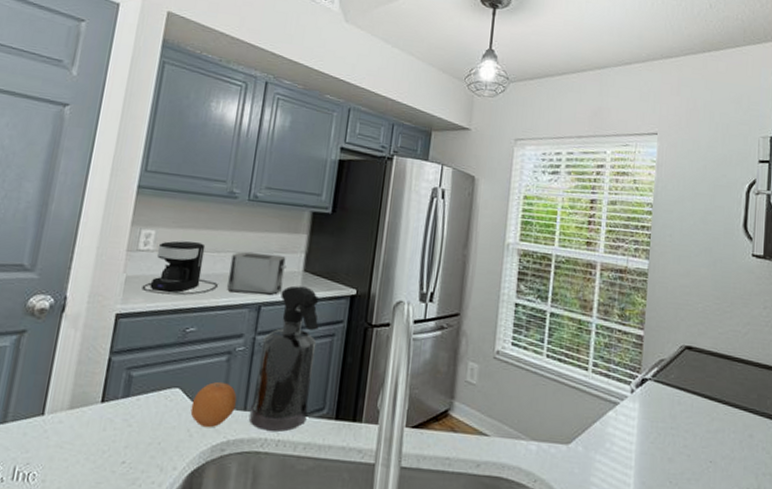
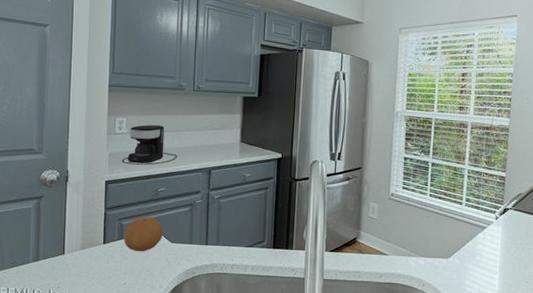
fruit: none [130,366,188,417] -> present [124,217,164,252]
fruit: present [190,382,237,428] -> none [167,226,200,258]
toaster: present [226,251,286,296] -> none [183,130,227,162]
spray bottle: present [248,285,319,432] -> none [210,153,255,258]

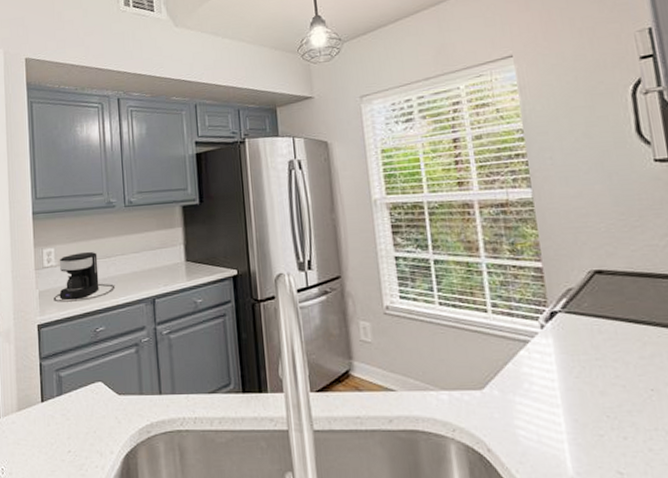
fruit: present [124,217,164,252] -> none [64,364,109,410]

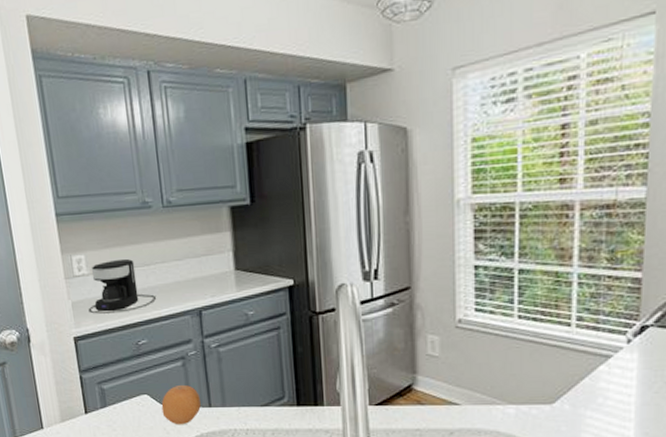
fruit: none [114,372,152,414] -> present [161,385,201,425]

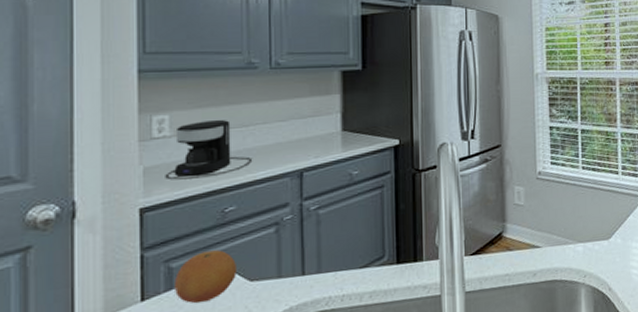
fruit: none [107,377,155,421] -> present [175,250,238,304]
fruit: present [161,385,201,425] -> none [245,253,292,301]

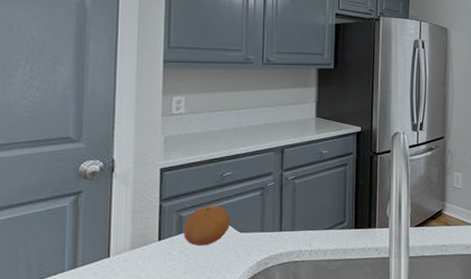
coffee maker: present [165,120,251,180] -> none [180,103,245,148]

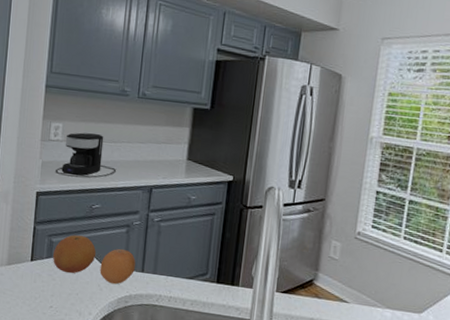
coffee maker: none [180,103,245,148] -> present [55,132,116,178]
fruit: none [236,212,273,249] -> present [99,249,136,285]

